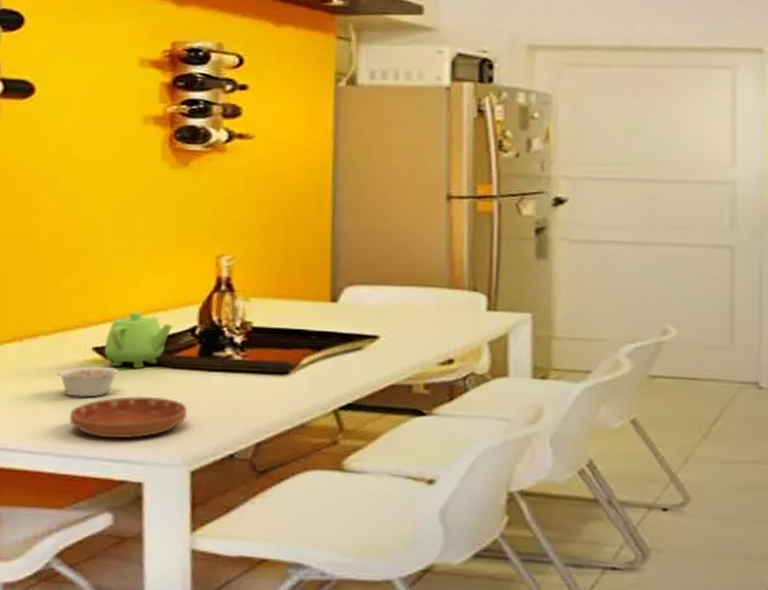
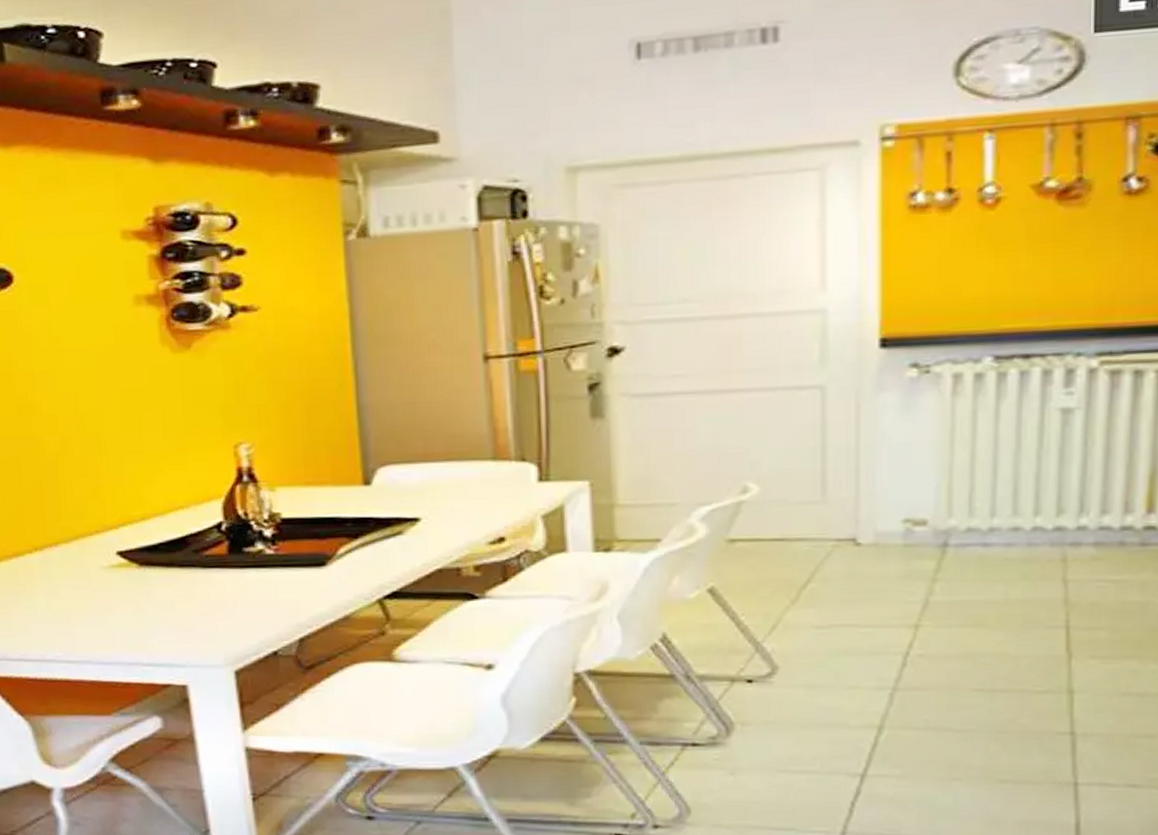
legume: present [57,365,120,398] -> none [84,571,148,604]
saucer: present [69,395,188,439] -> none [102,598,225,644]
teapot: present [104,312,173,369] -> none [128,512,197,570]

